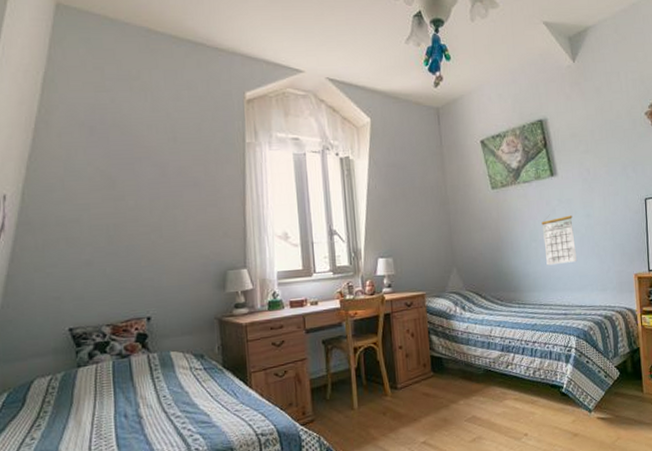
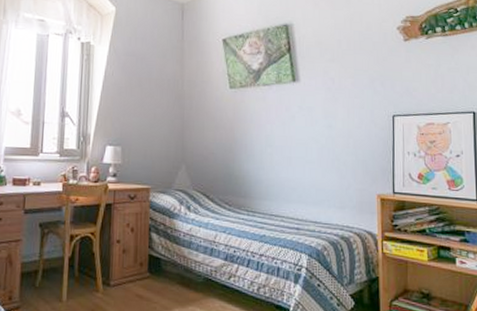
calendar: present [541,215,577,266] -> none [279,124,314,175]

